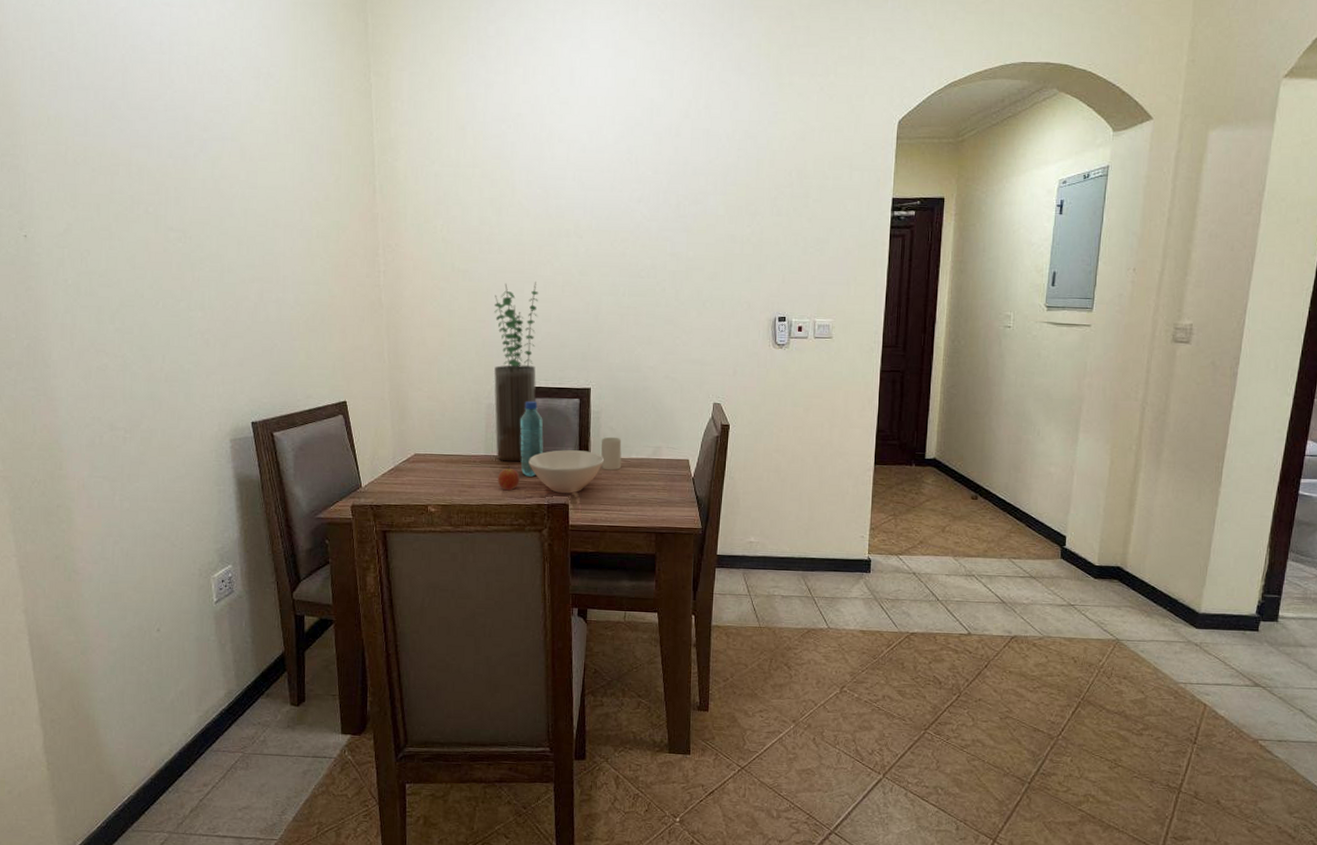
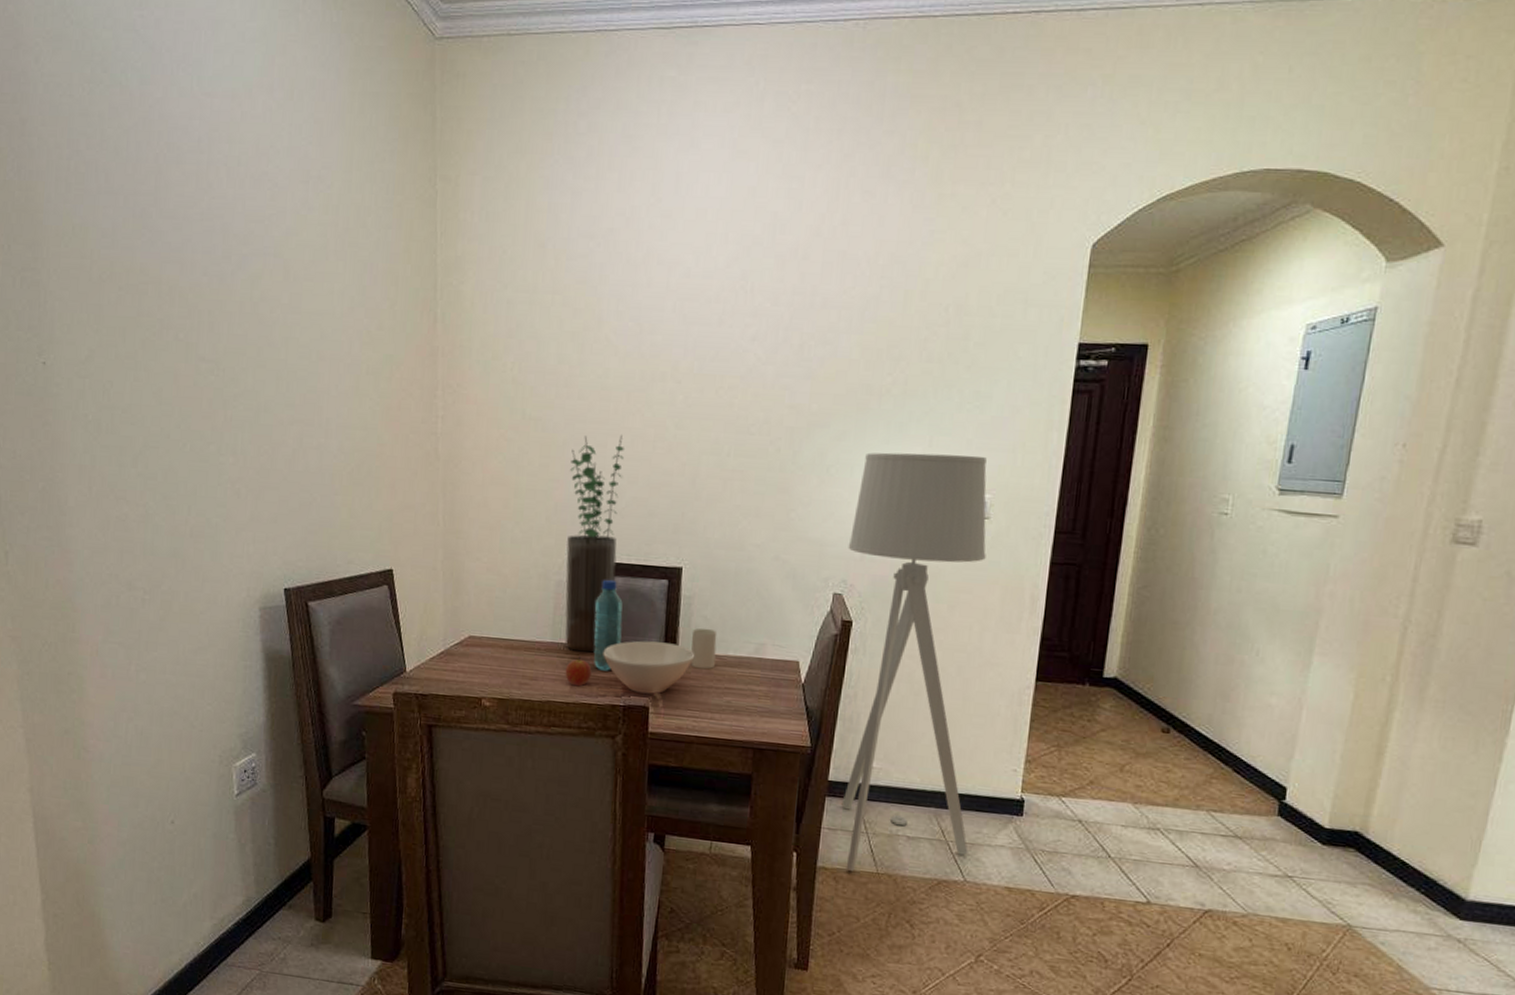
floor lamp: none [723,288,831,628] -> present [841,452,987,872]

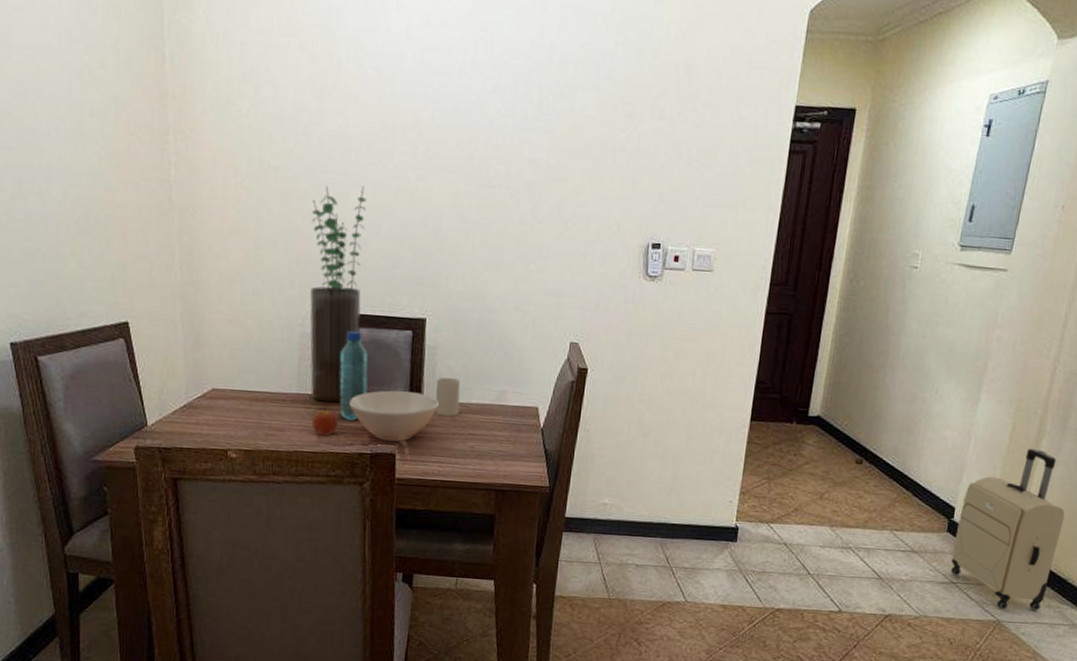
floor lamp: present [841,452,987,872] -> none [577,207,711,599]
suitcase: none [1285,720,1429,916] -> present [951,448,1065,611]

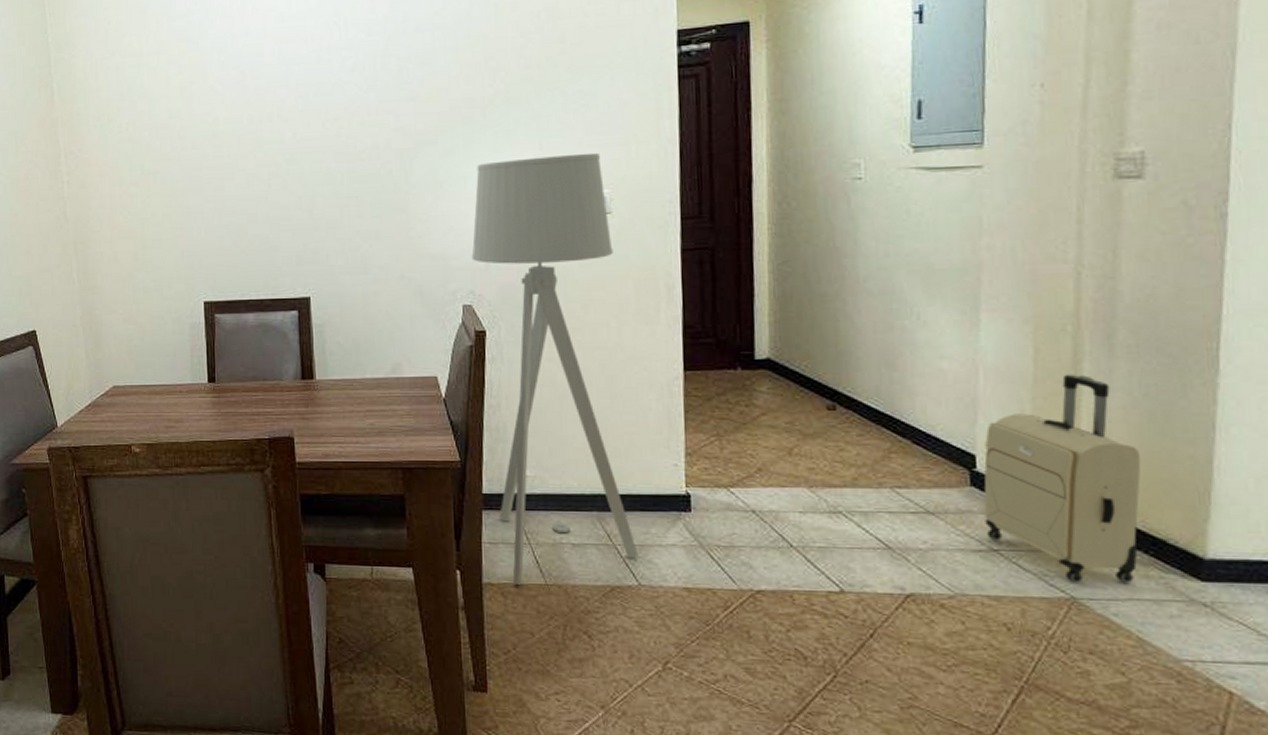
vase: present [310,186,366,403] -> none [191,177,247,390]
fruit: present [312,406,339,436] -> none [208,394,234,424]
water bottle: present [339,330,369,421] -> none [229,316,260,406]
bowl: present [349,390,440,442] -> none [243,372,333,424]
cup: present [435,377,461,417] -> none [327,353,354,395]
floor lamp: none [577,207,711,599] -> present [471,152,639,586]

